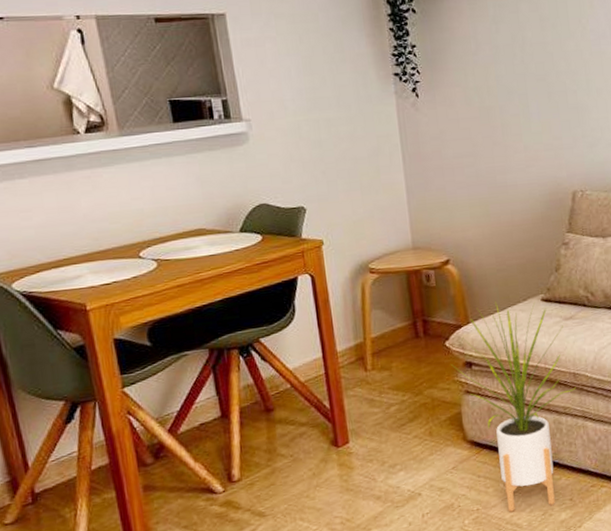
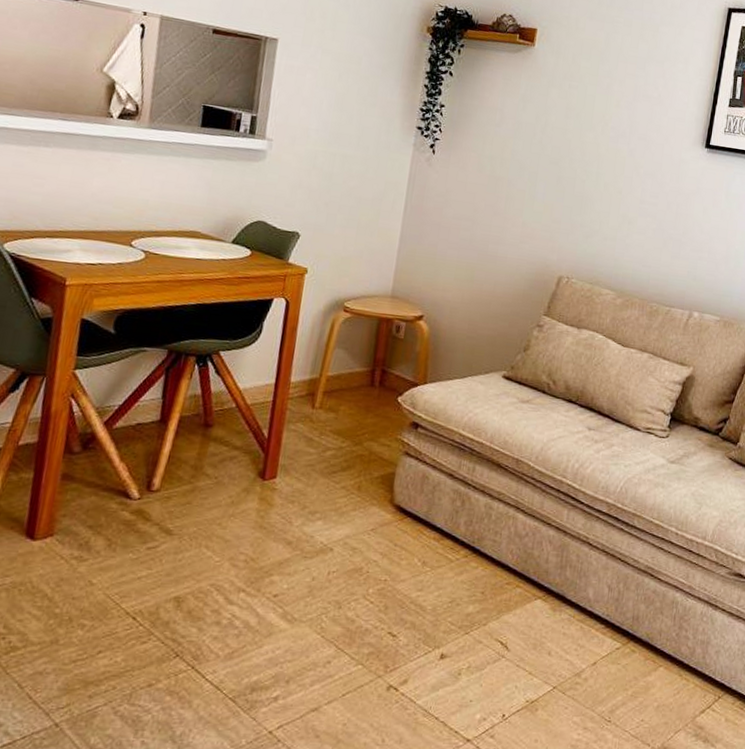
house plant: present [451,300,576,512] -> none [398,366,518,594]

